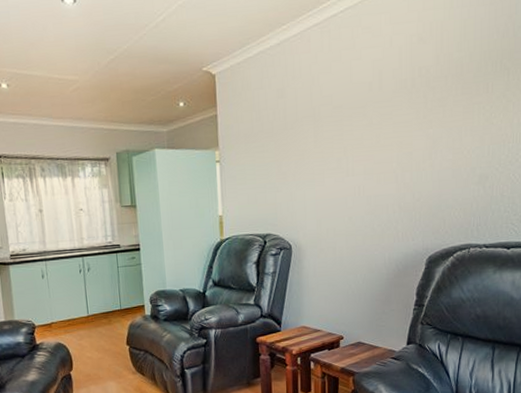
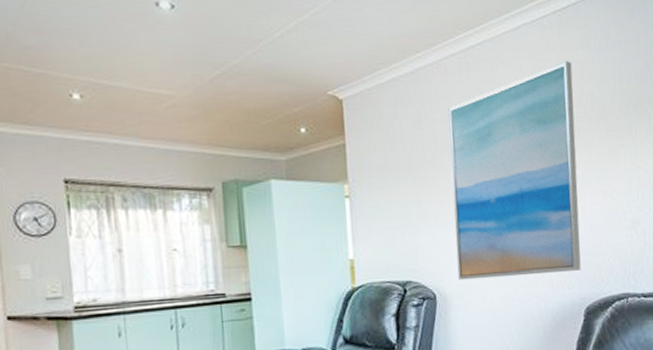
wall art: none [309,22,432,233] -> present [448,61,581,281]

